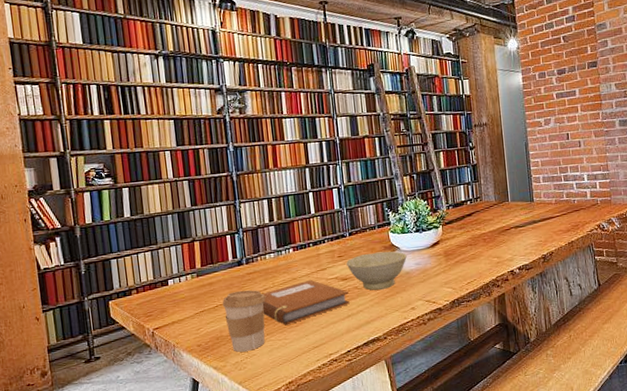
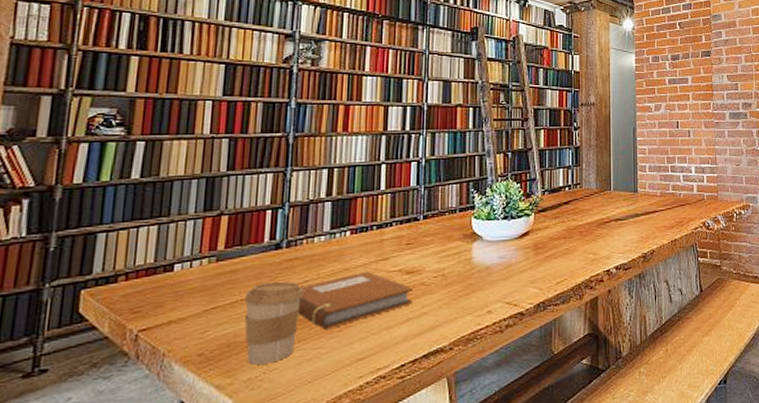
bowl: present [346,251,407,291] -> none [415,240,489,288]

